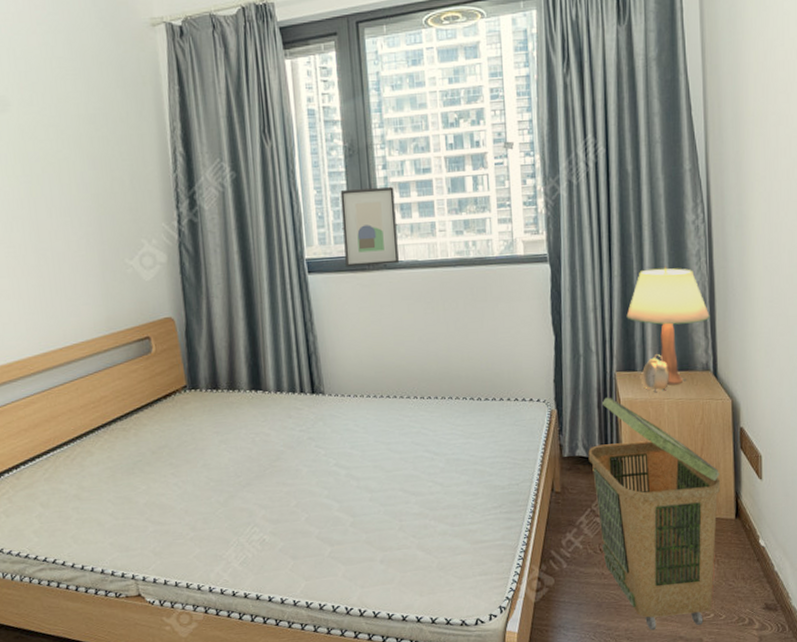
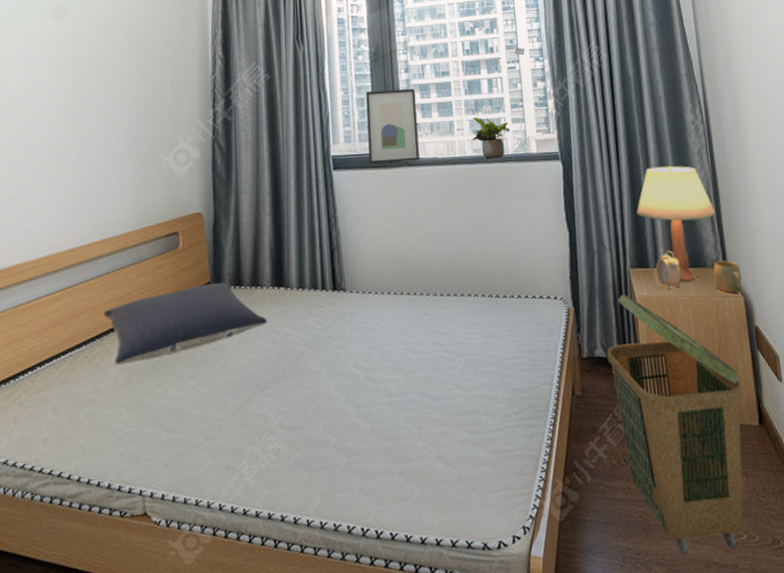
pillow: none [81,386,247,464] -> present [103,282,268,365]
potted plant: none [454,217,496,262] -> present [472,117,510,160]
mug: none [701,363,731,396] -> present [713,260,742,293]

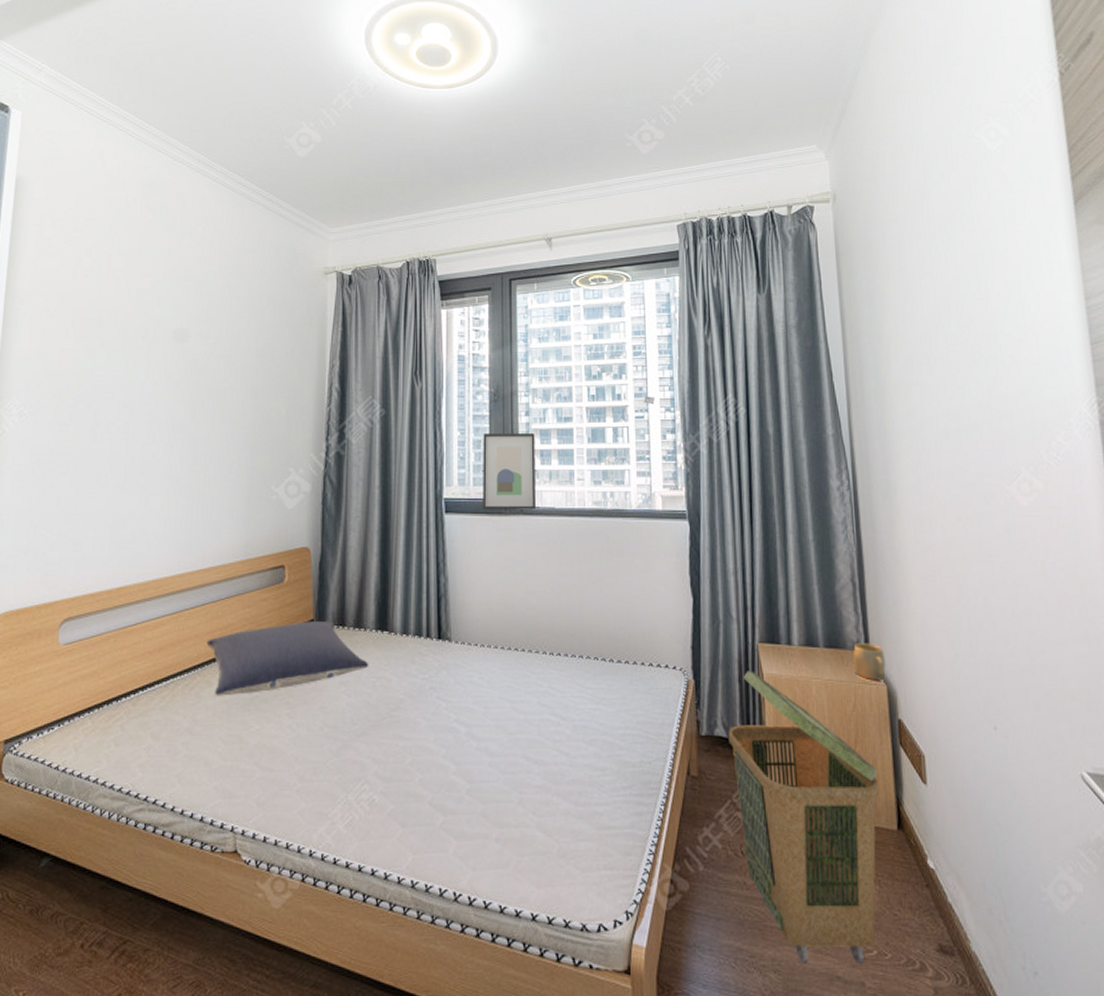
potted plant: present [472,117,510,160] -> none [592,467,634,513]
table lamp: present [636,163,716,283] -> none [769,531,860,663]
alarm clock: present [655,251,682,290] -> none [787,627,817,671]

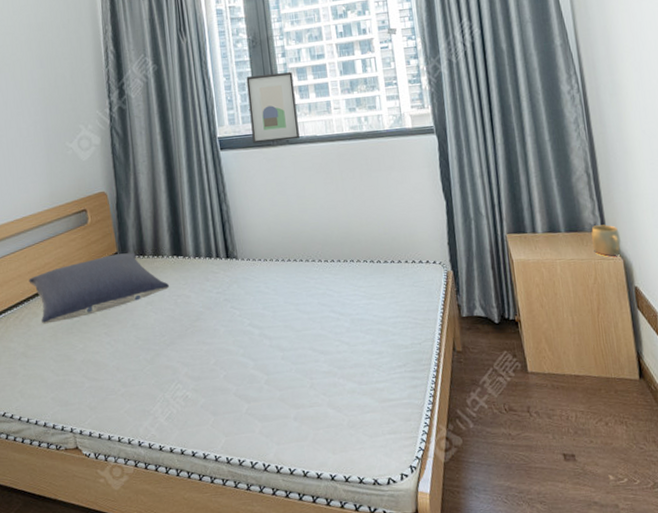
laundry basket: present [728,671,879,965] -> none [486,258,625,495]

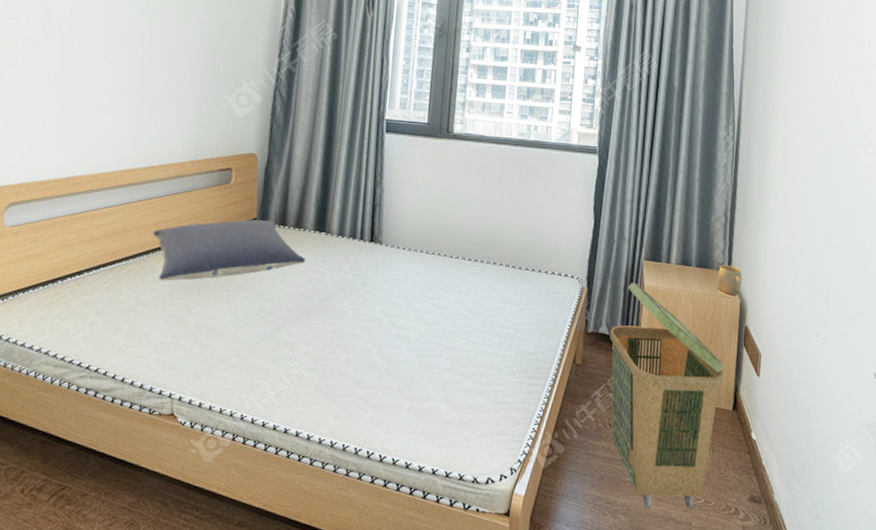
picture frame: present [246,71,300,144] -> none [420,64,474,136]
laundry basket: none [486,258,625,495] -> present [609,282,724,510]

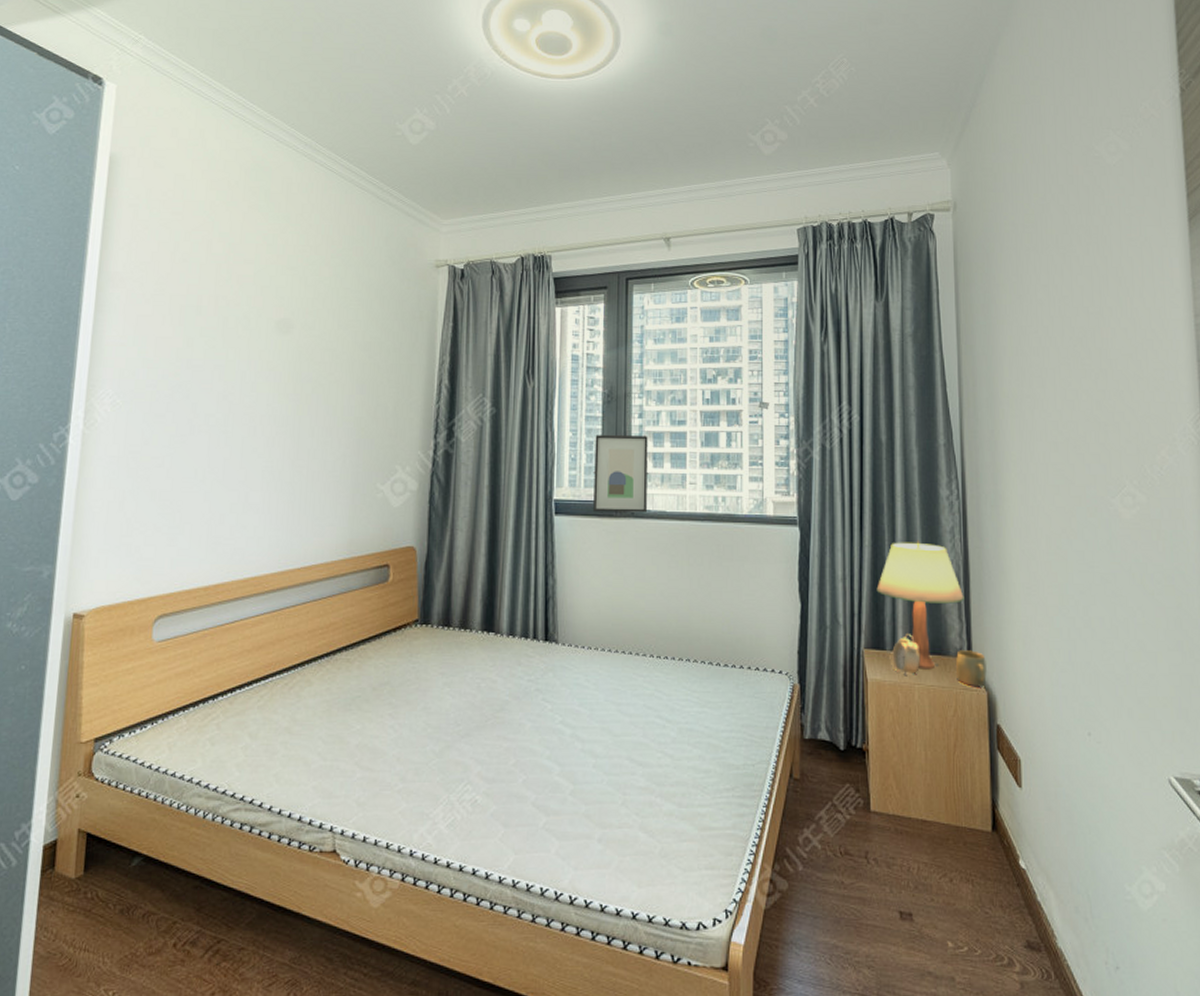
pillow: present [152,219,306,281] -> none [307,621,474,696]
picture frame: none [420,64,474,136] -> present [593,434,649,514]
laundry basket: present [609,282,724,510] -> none [831,676,976,960]
table lamp: none [658,172,730,280] -> present [876,539,964,670]
alarm clock: none [666,250,690,284] -> present [892,634,921,676]

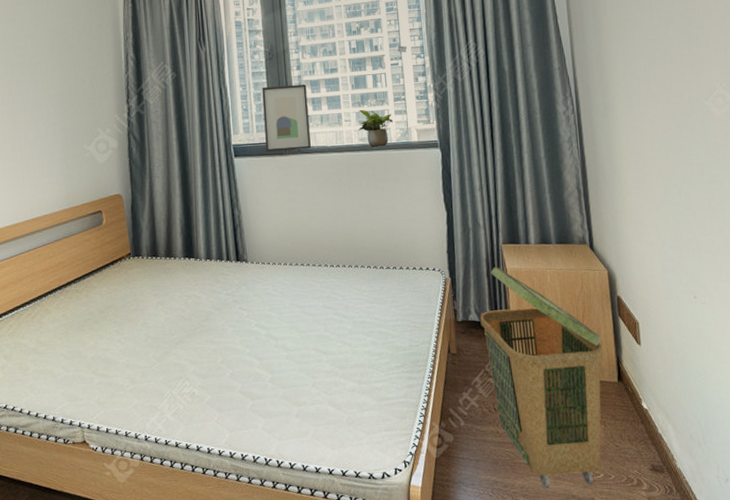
potted plant: none [704,471,746,518] -> present [358,109,393,148]
laundry basket: none [831,676,976,960] -> present [480,267,603,489]
table lamp: present [876,539,964,670] -> none [509,150,584,257]
alarm clock: present [892,634,921,676] -> none [526,229,551,264]
mug: present [955,650,987,686] -> none [579,237,606,267]

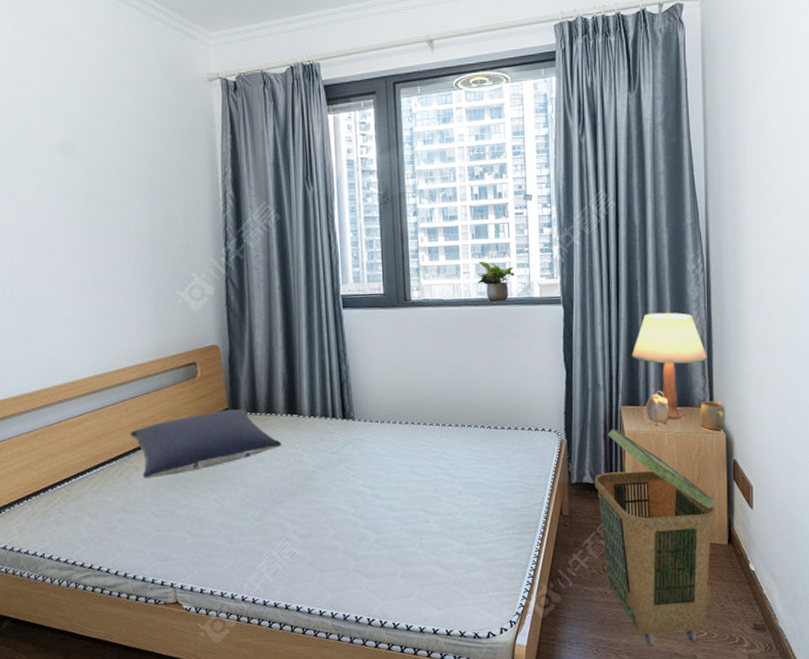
pillow: none [42,254,181,321] -> present [130,409,282,479]
picture frame: present [262,83,311,152] -> none [374,231,426,304]
table lamp: none [509,150,584,257] -> present [631,310,708,420]
alarm clock: none [526,229,551,264] -> present [645,391,670,426]
mug: none [579,237,606,267] -> present [699,401,726,430]

